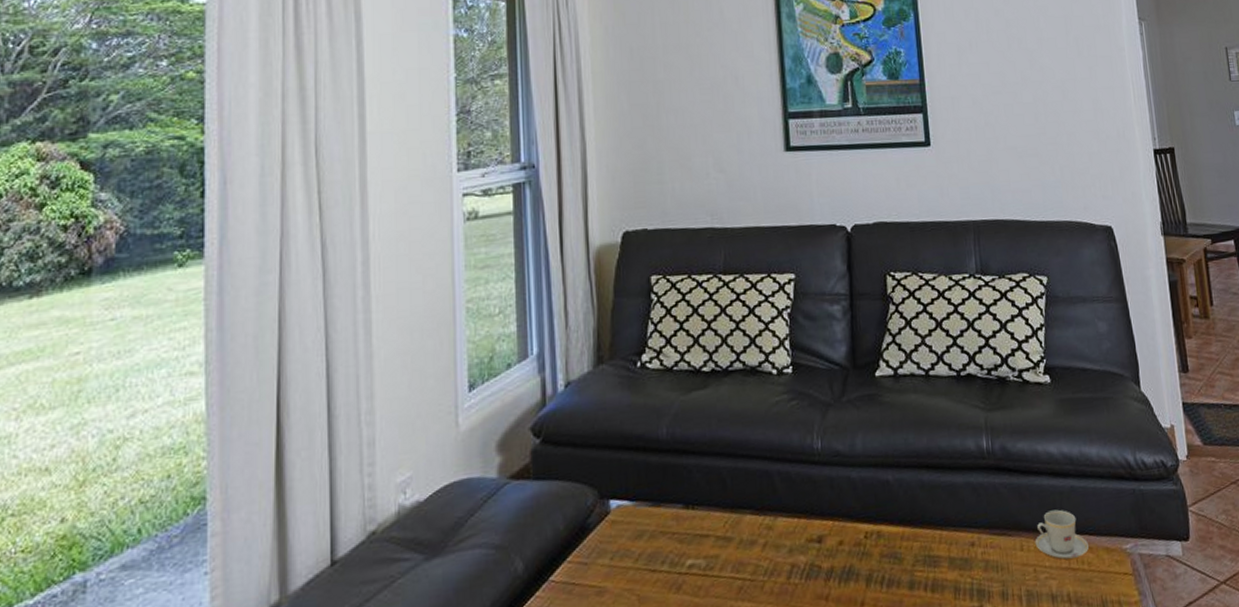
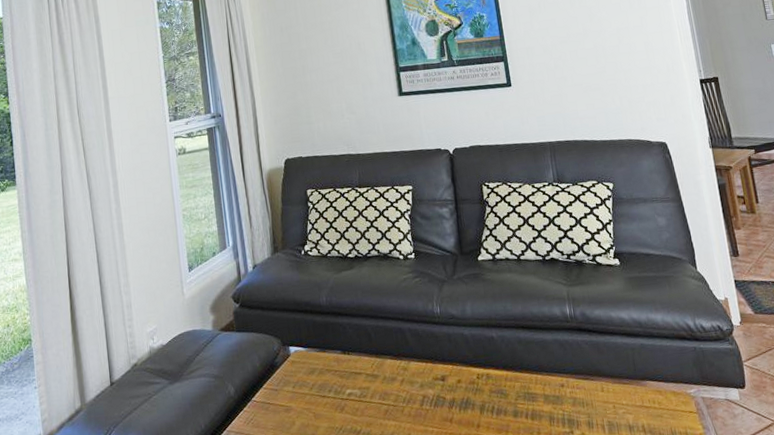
teacup: present [1035,509,1089,560] -> none [613,361,658,400]

